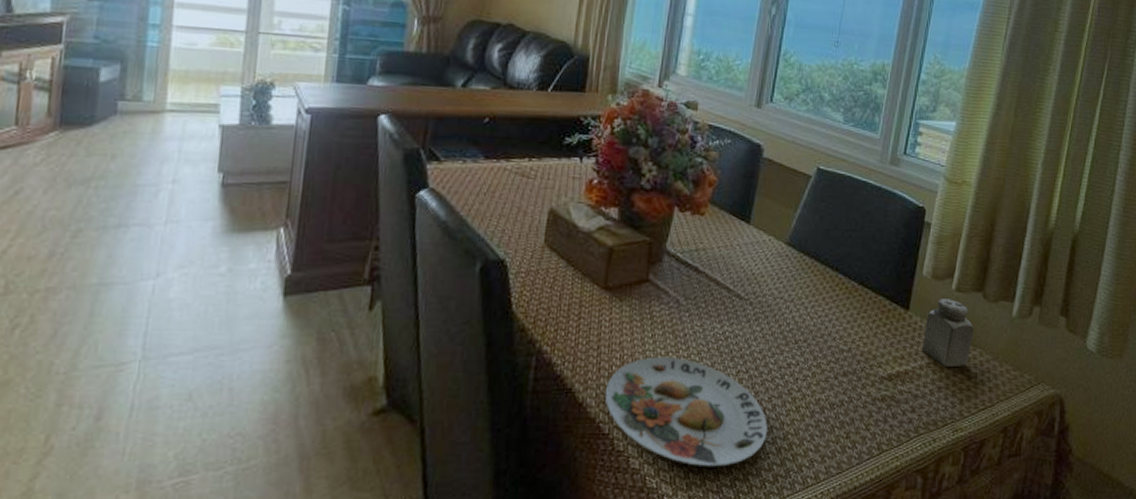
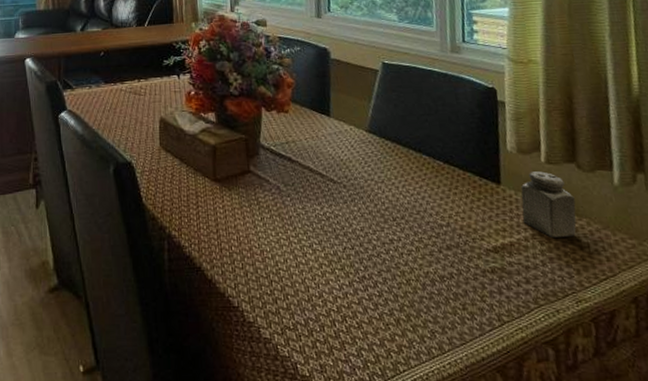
plate: present [604,356,767,467] -> none [229,237,384,337]

